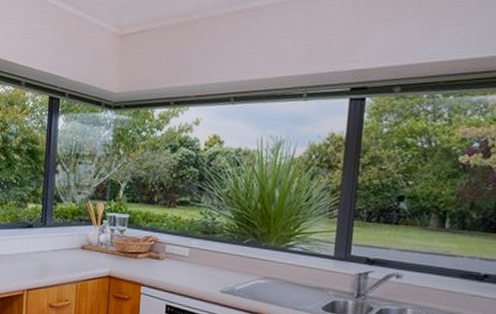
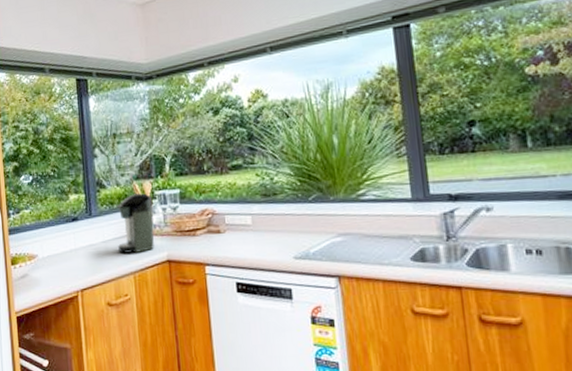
coffee maker: none [66,212,103,265] -> present [116,193,155,254]

